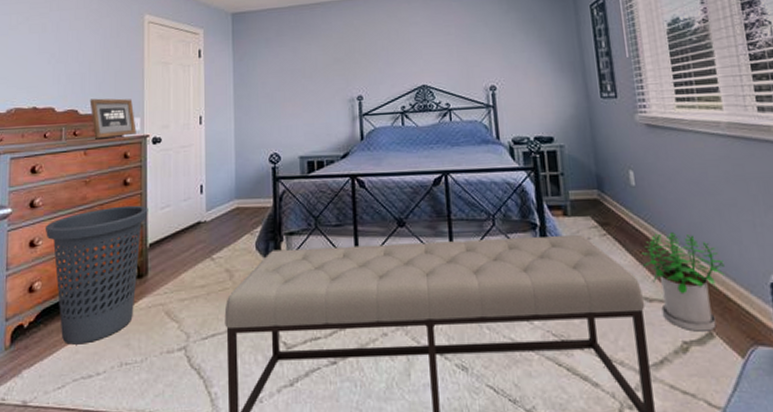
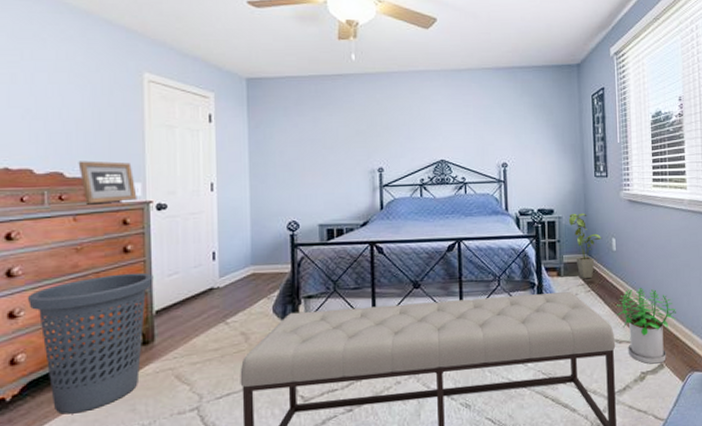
house plant: none [572,140,617,220] -> present [568,213,602,279]

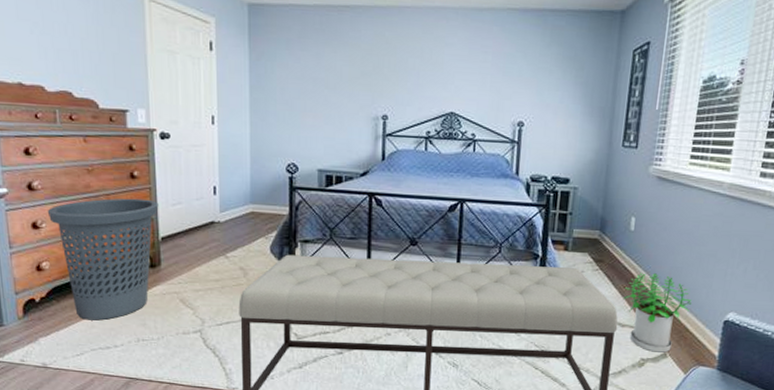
picture frame: present [78,160,137,205] -> none [85,81,142,128]
house plant: present [568,213,602,279] -> none [584,185,621,258]

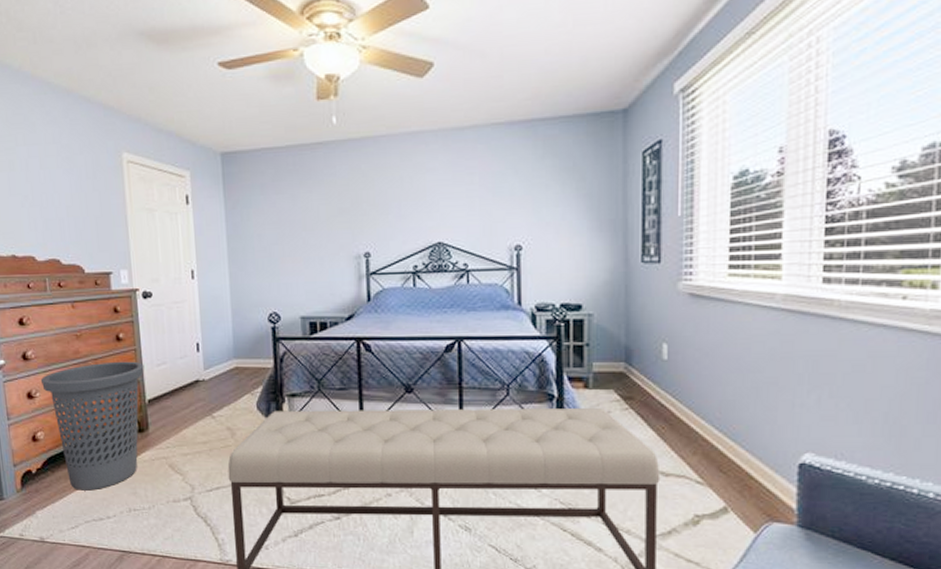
potted plant: present [624,273,692,353] -> none [663,409,752,507]

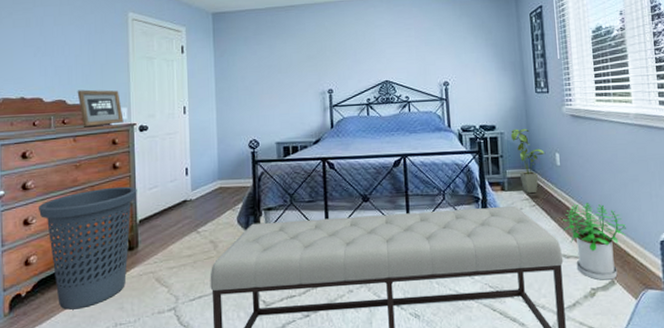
picture frame: none [71,247,125,292] -> present [77,89,124,127]
house plant: none [601,309,649,394] -> present [510,128,546,194]
potted plant: none [663,409,752,507] -> present [562,203,627,281]

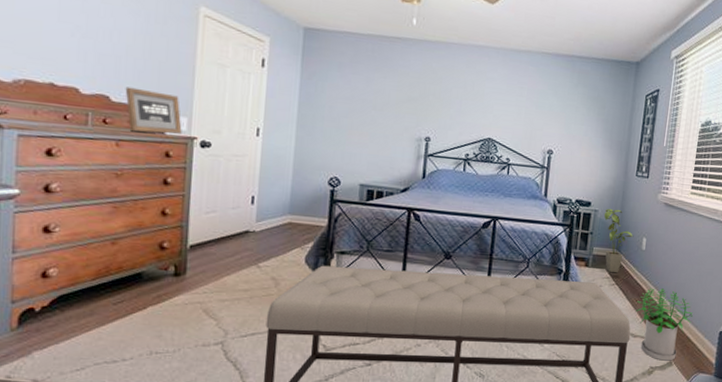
laundry basket: present [38,186,137,310] -> none [63,204,191,332]

